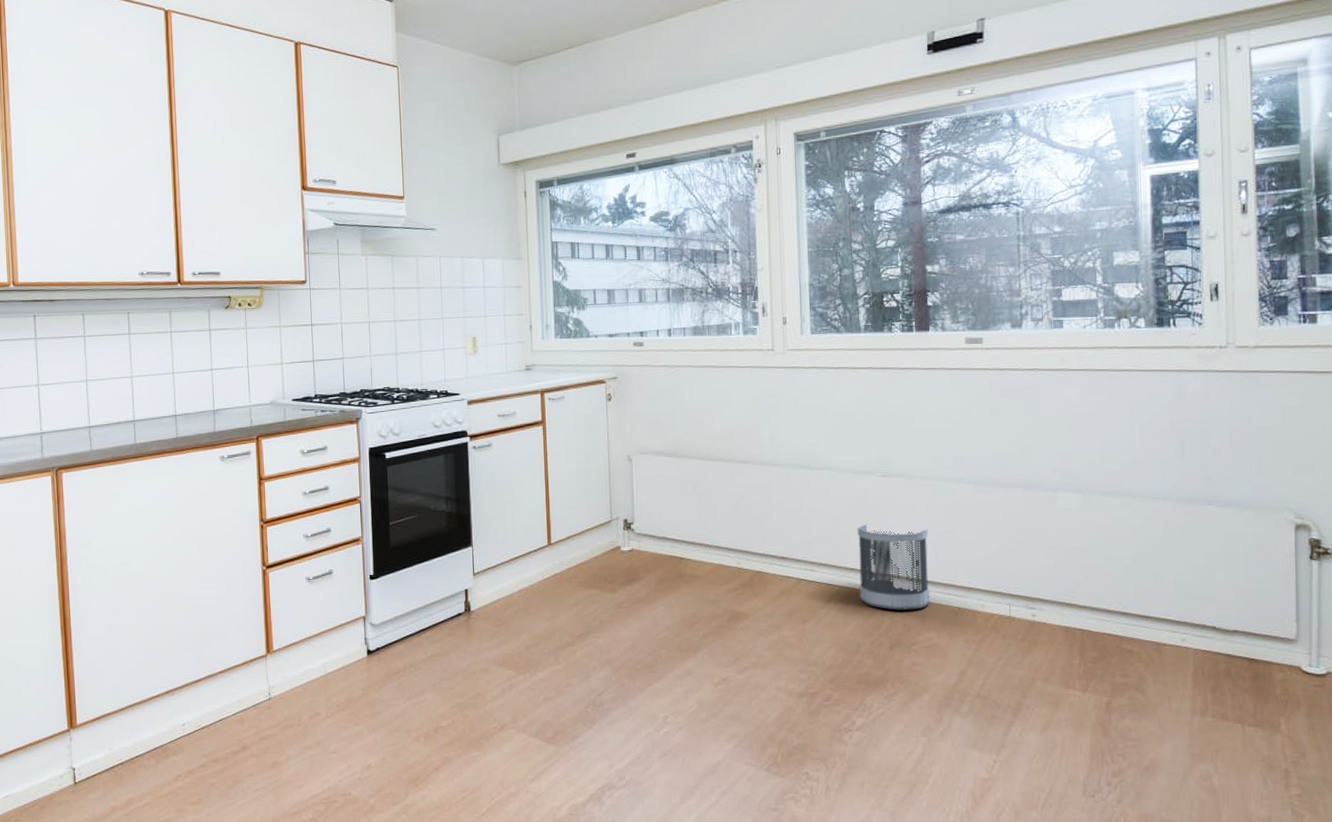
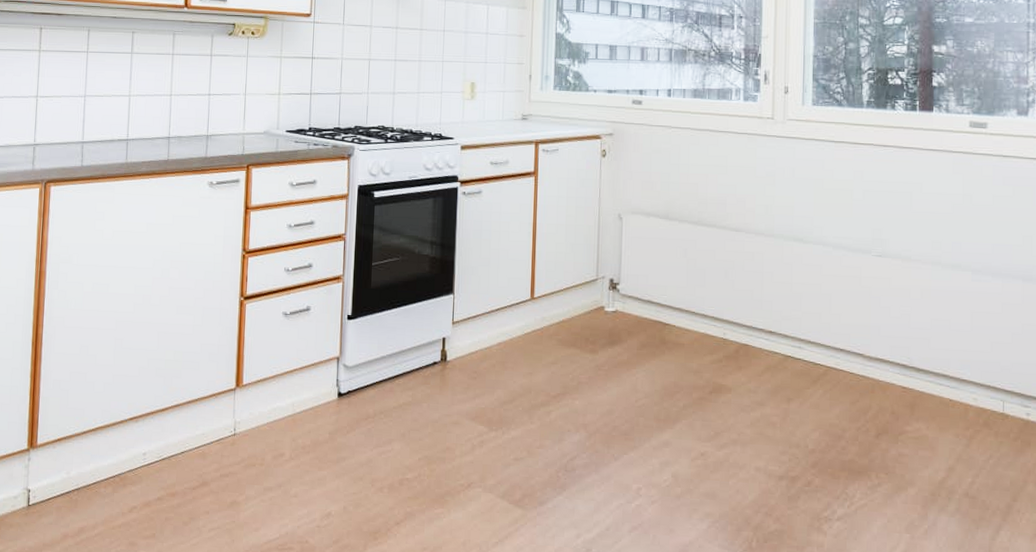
wastebasket: present [857,524,930,610] -> none [847,304,922,398]

